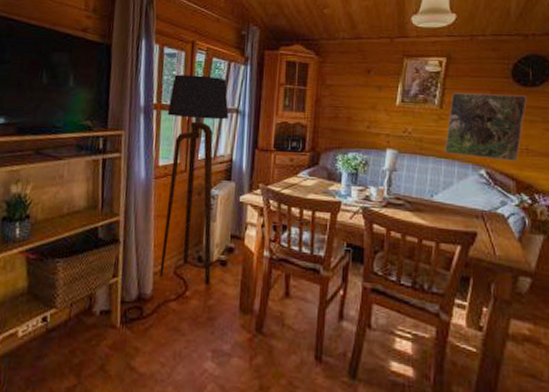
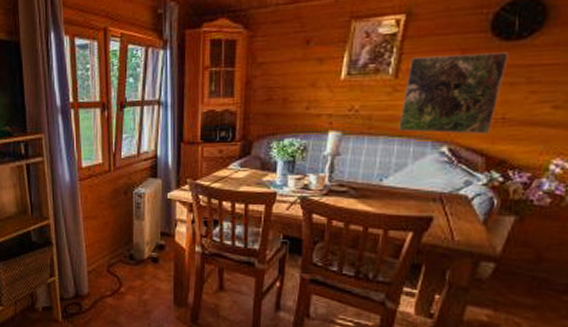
floor lamp: present [159,74,229,285] -> none [85,66,150,281]

